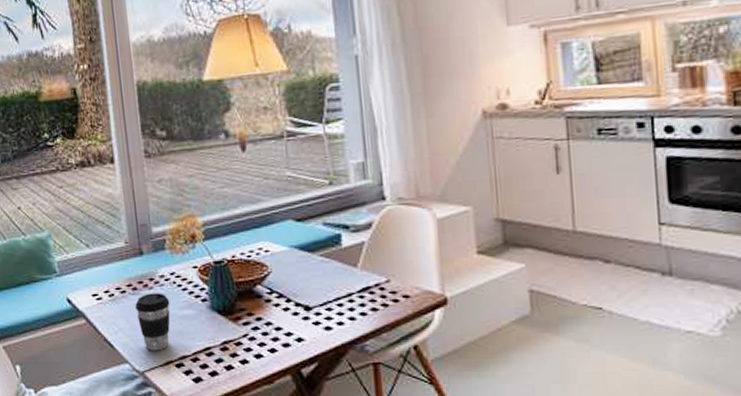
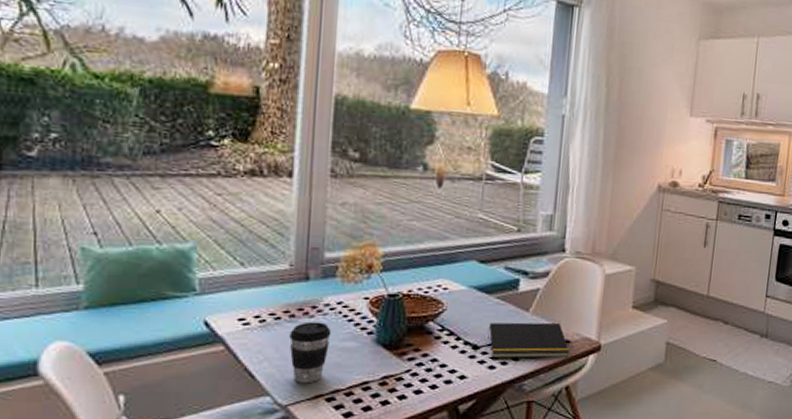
notepad: none [317,276,412,319] -> present [488,322,570,359]

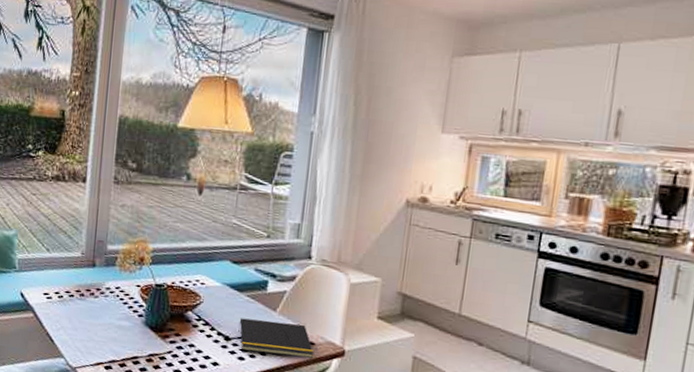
coffee cup: present [289,321,332,384] -> none [79,301,111,352]

